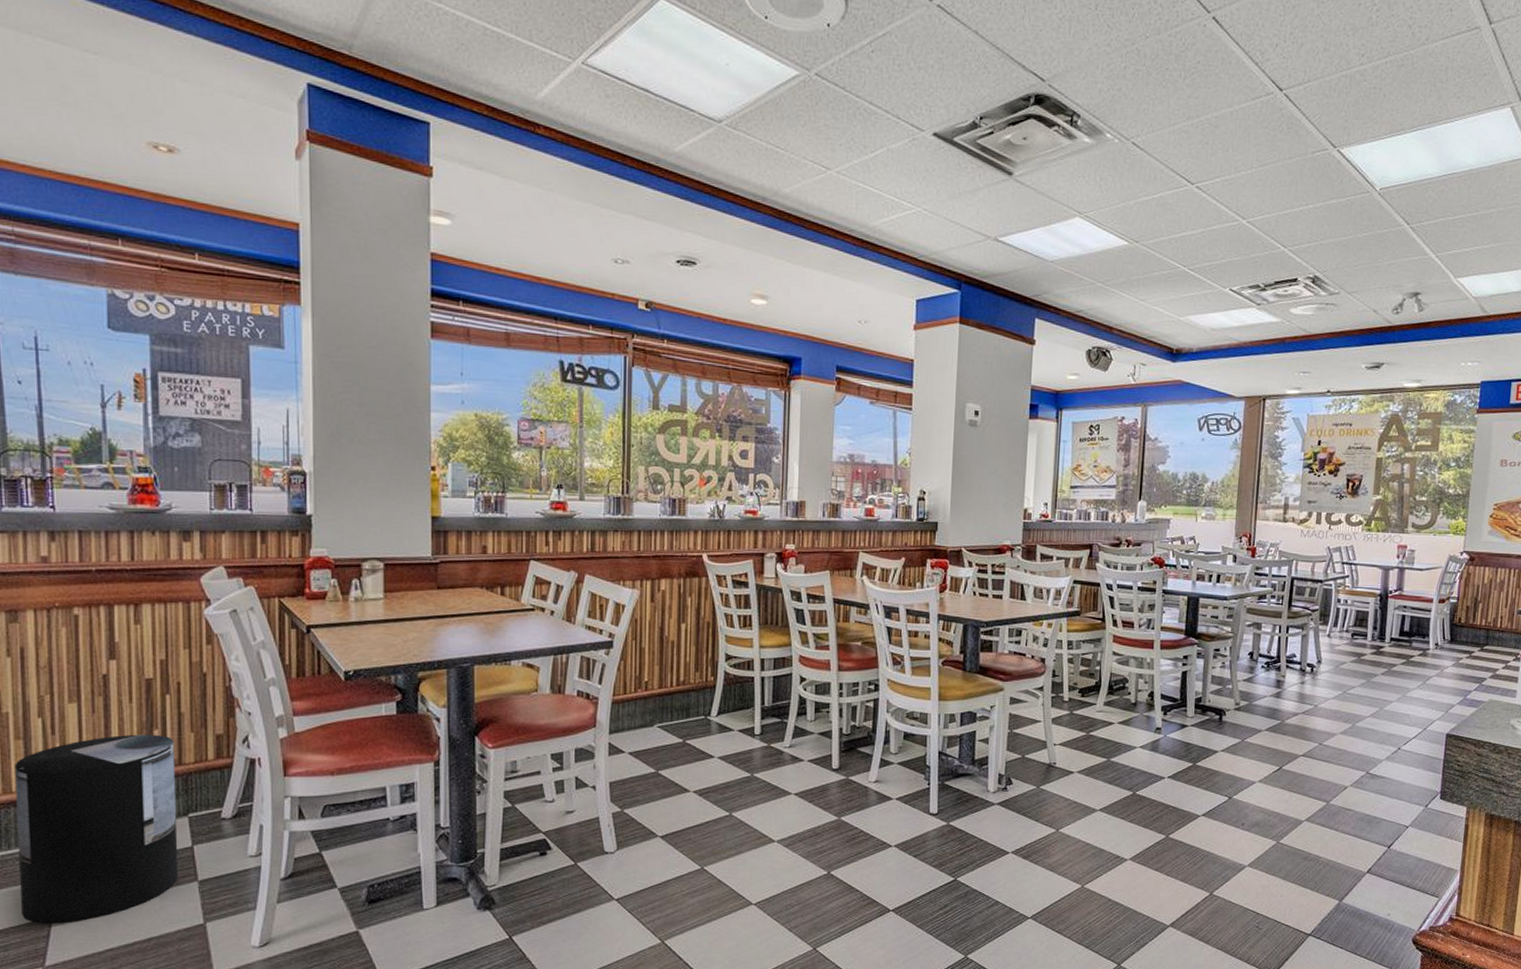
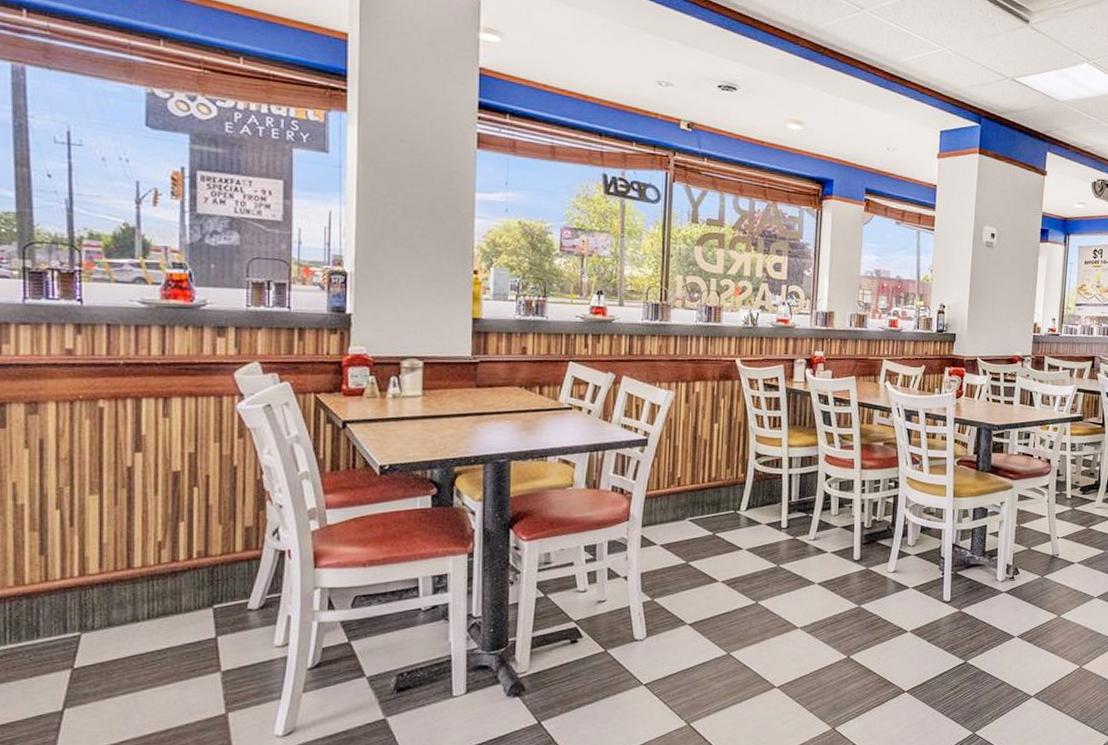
trash can: present [14,734,179,924] -> none [29,526,201,717]

